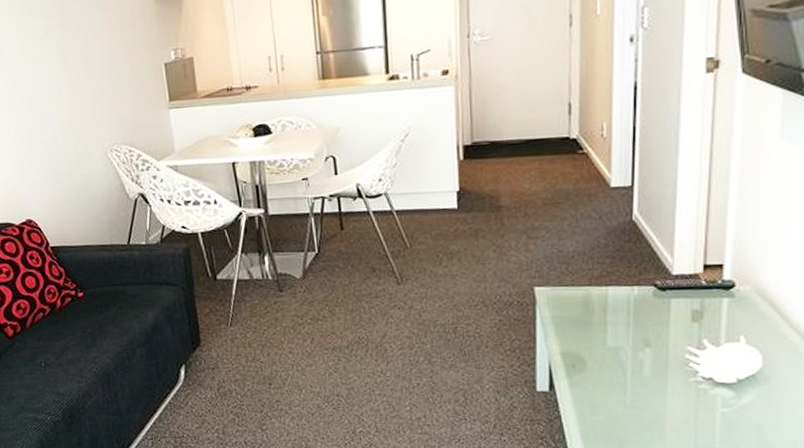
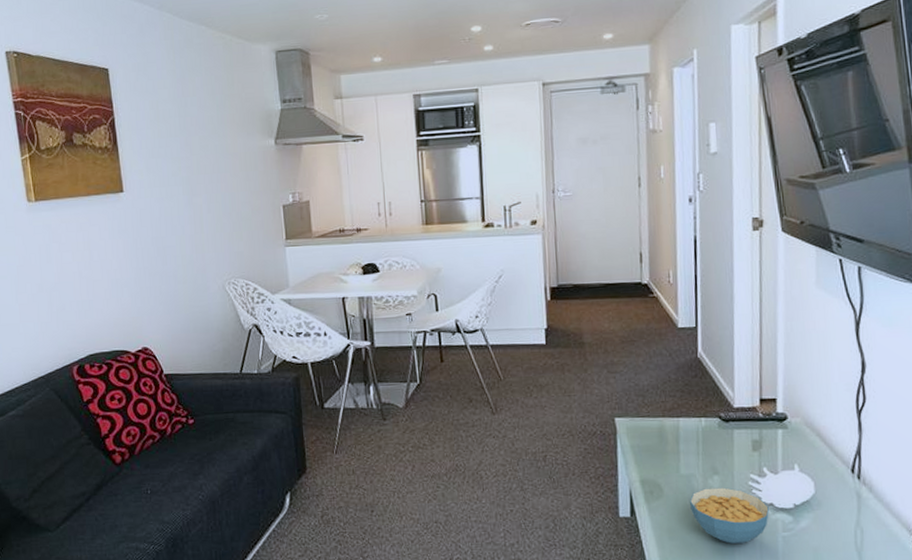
cereal bowl: none [615,360,709,420] -> present [689,487,770,544]

